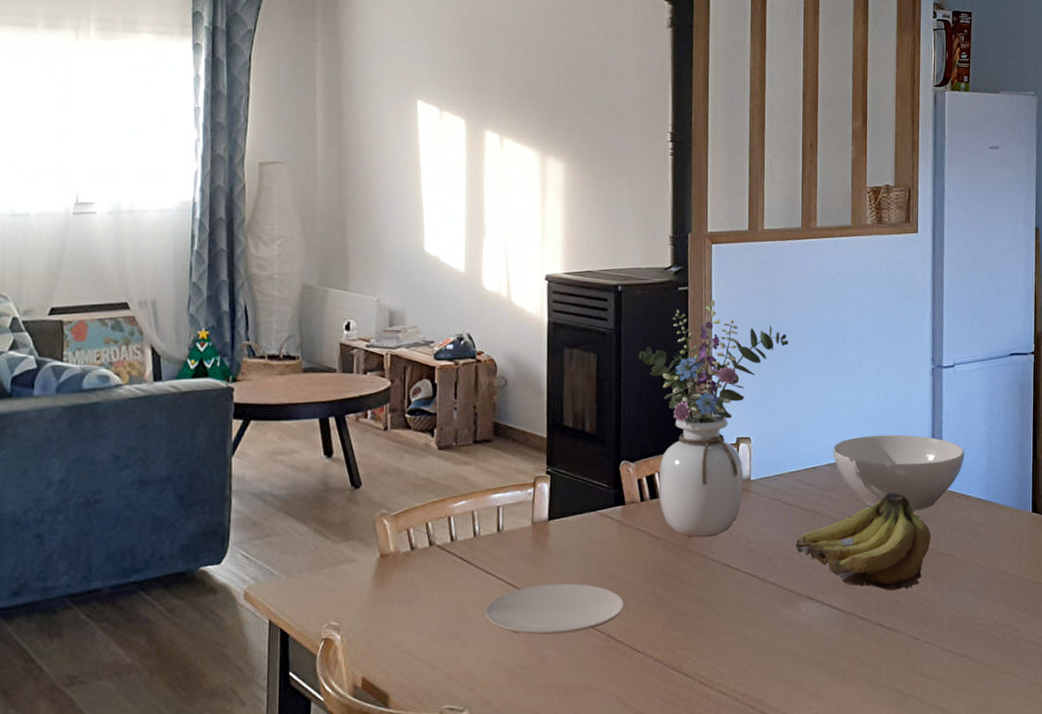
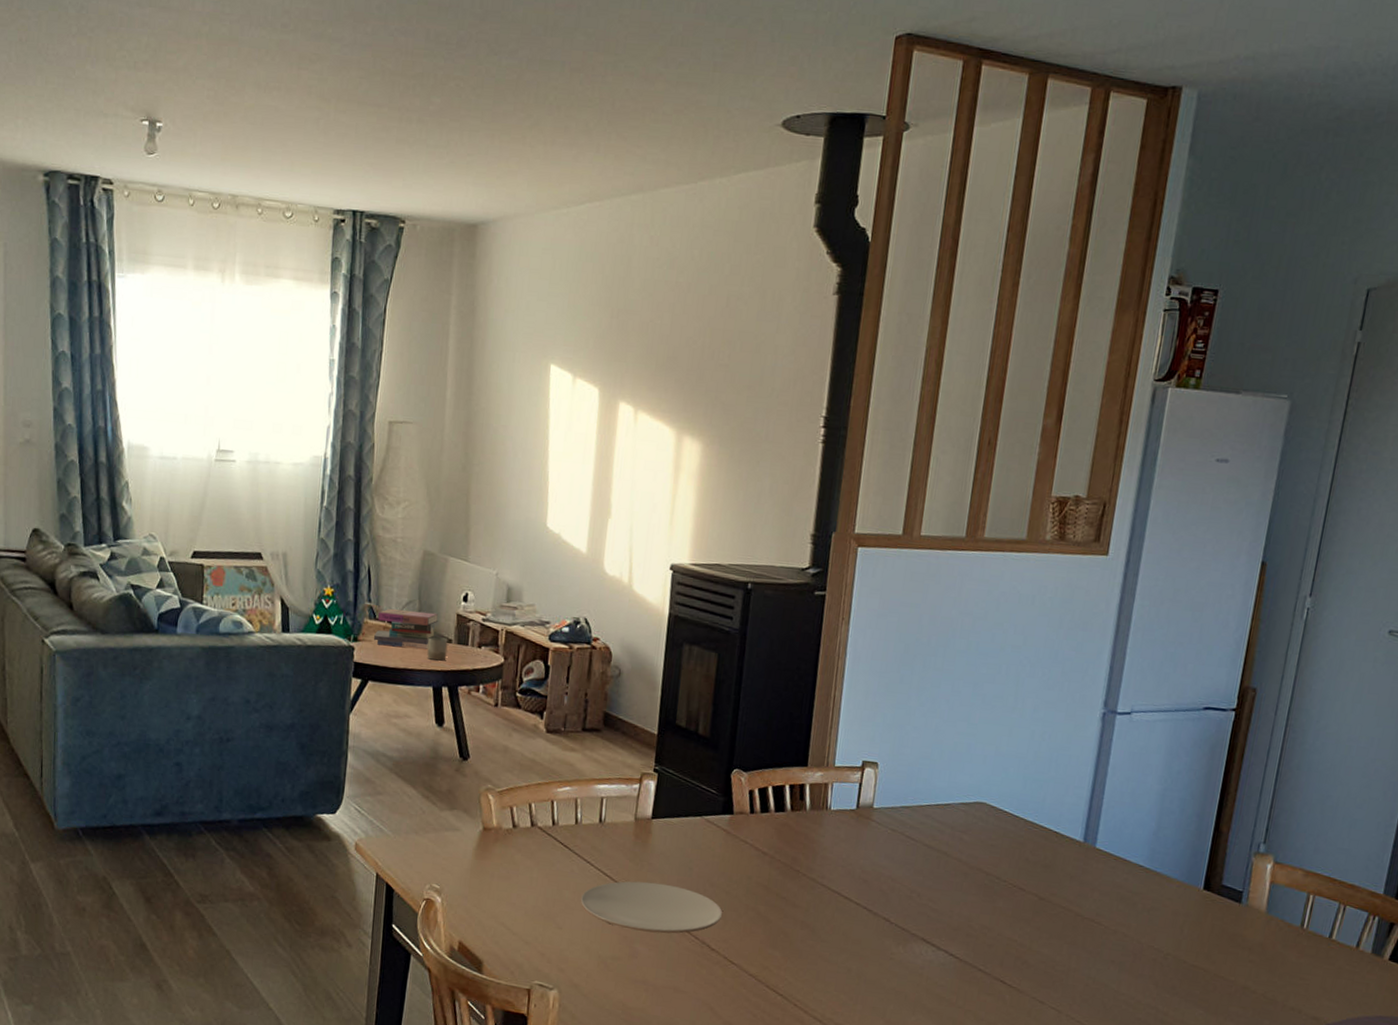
books: none [253,344,320,383] -> present [373,608,438,649]
cup: none [310,368,332,391] -> present [427,636,448,661]
bouquet: present [639,300,789,538] -> none [763,609,935,861]
fruit: present [794,493,931,591] -> none [914,843,1075,949]
bowl: present [832,434,965,511] -> none [970,778,1130,868]

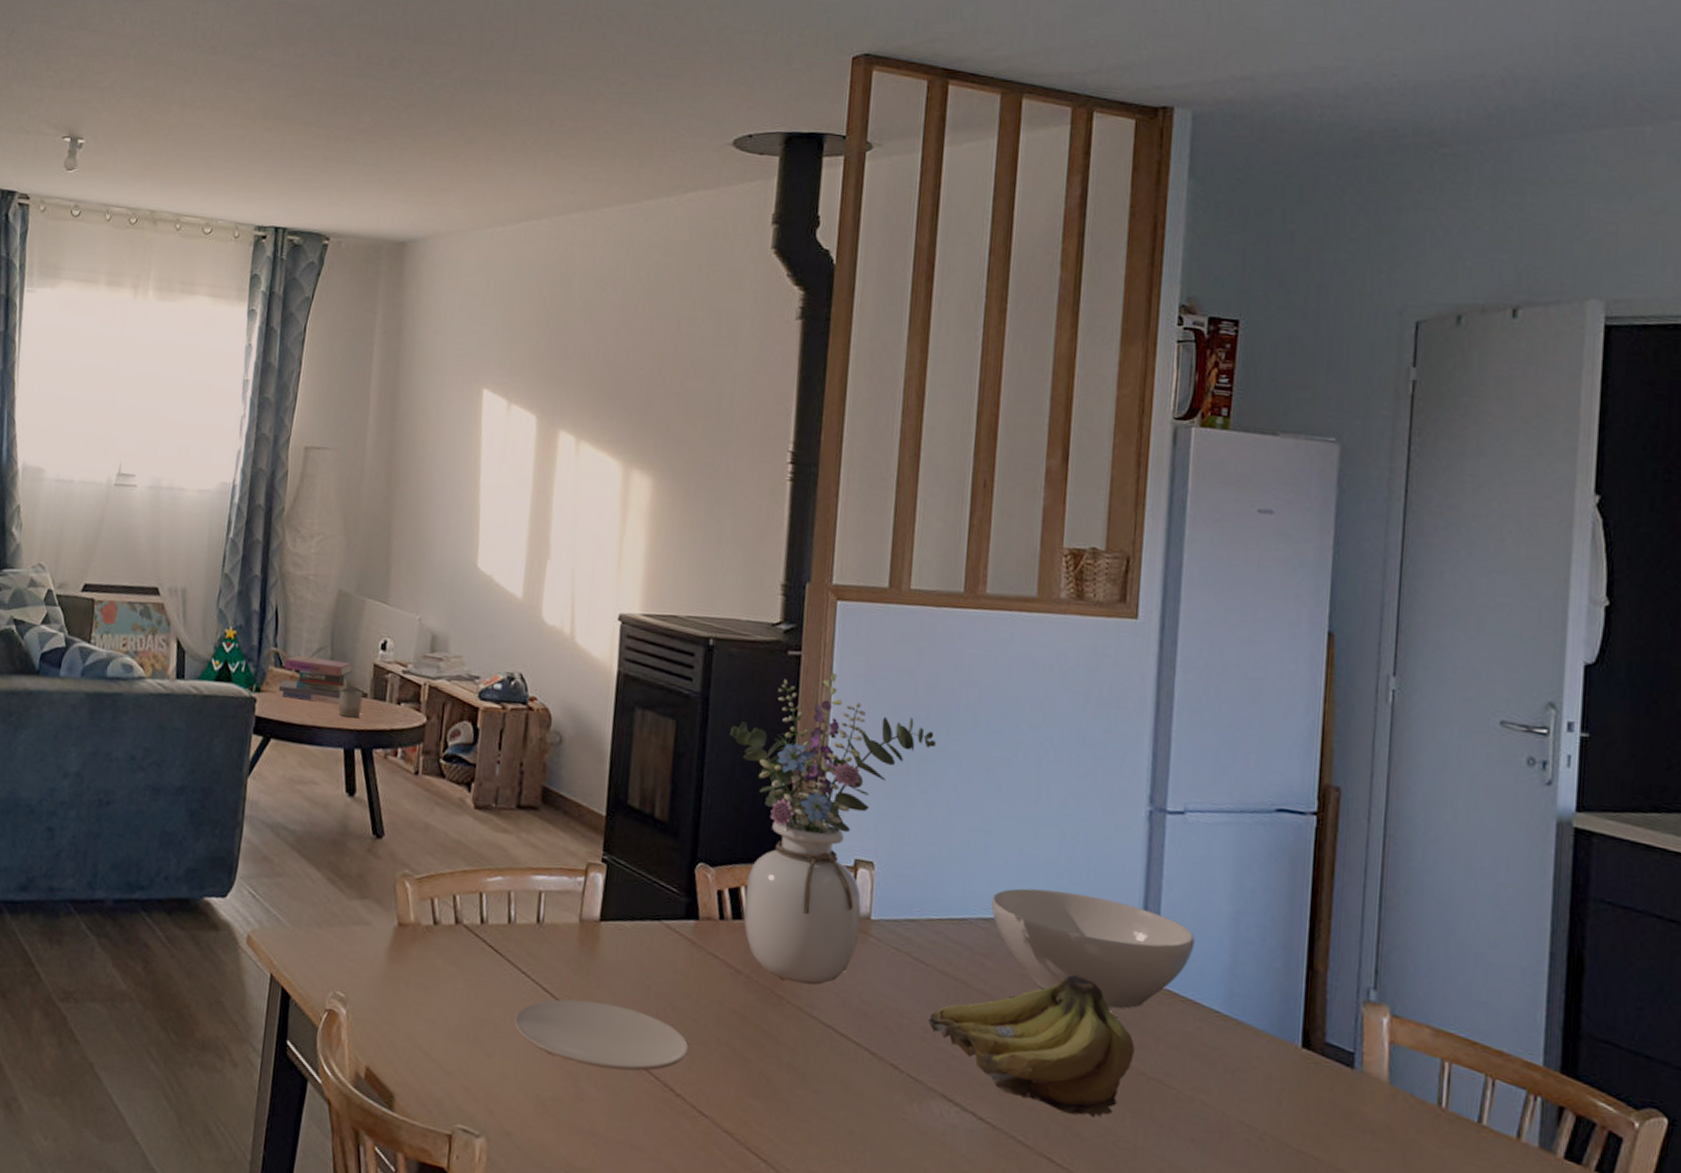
bouquet: none [763,609,935,861] -> present [729,673,937,985]
fruit: none [914,843,1075,949] -> present [927,974,1135,1116]
bowl: none [970,778,1130,868] -> present [990,888,1195,1009]

